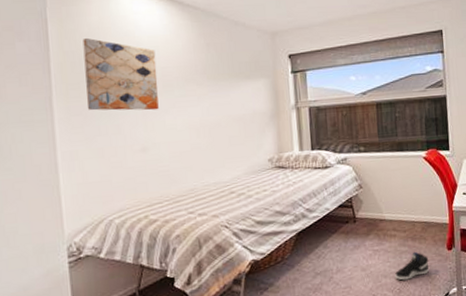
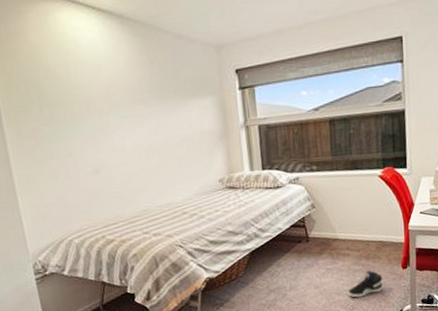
wall art: present [82,38,159,111] -> none [24,58,107,134]

